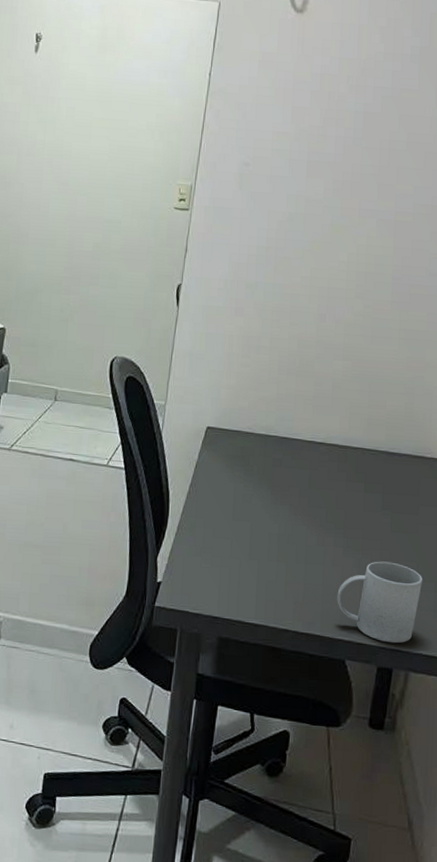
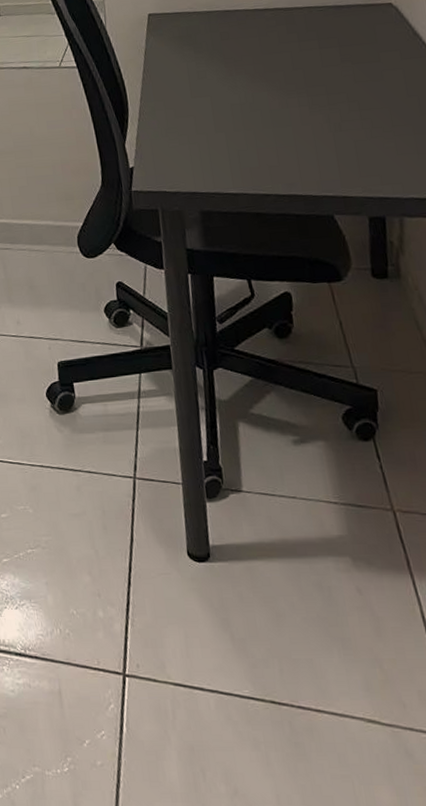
mug: present [337,561,423,644] -> none [311,112,400,192]

